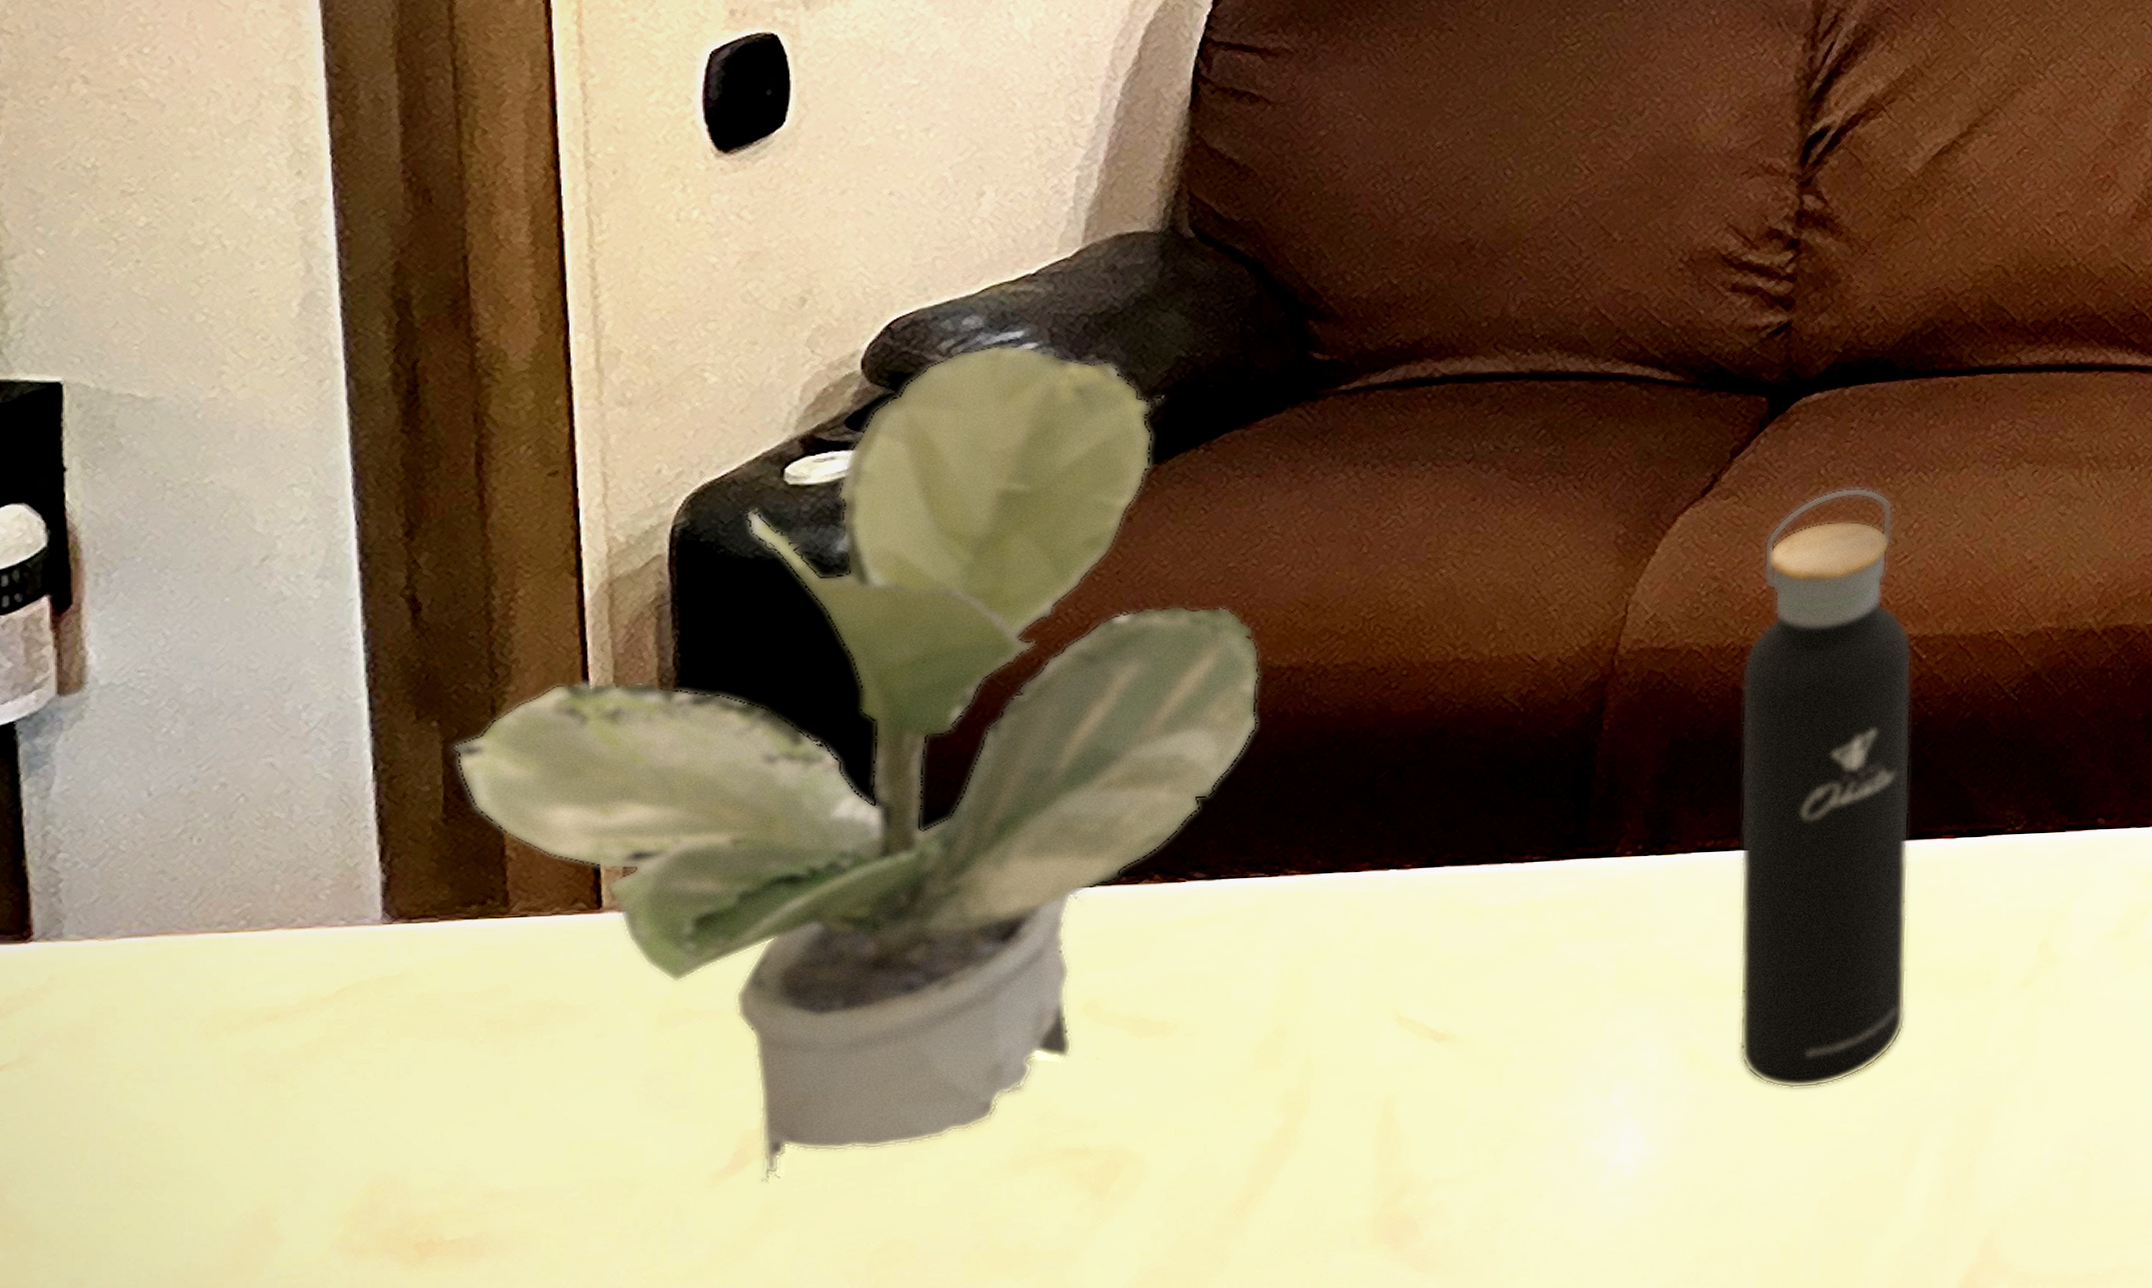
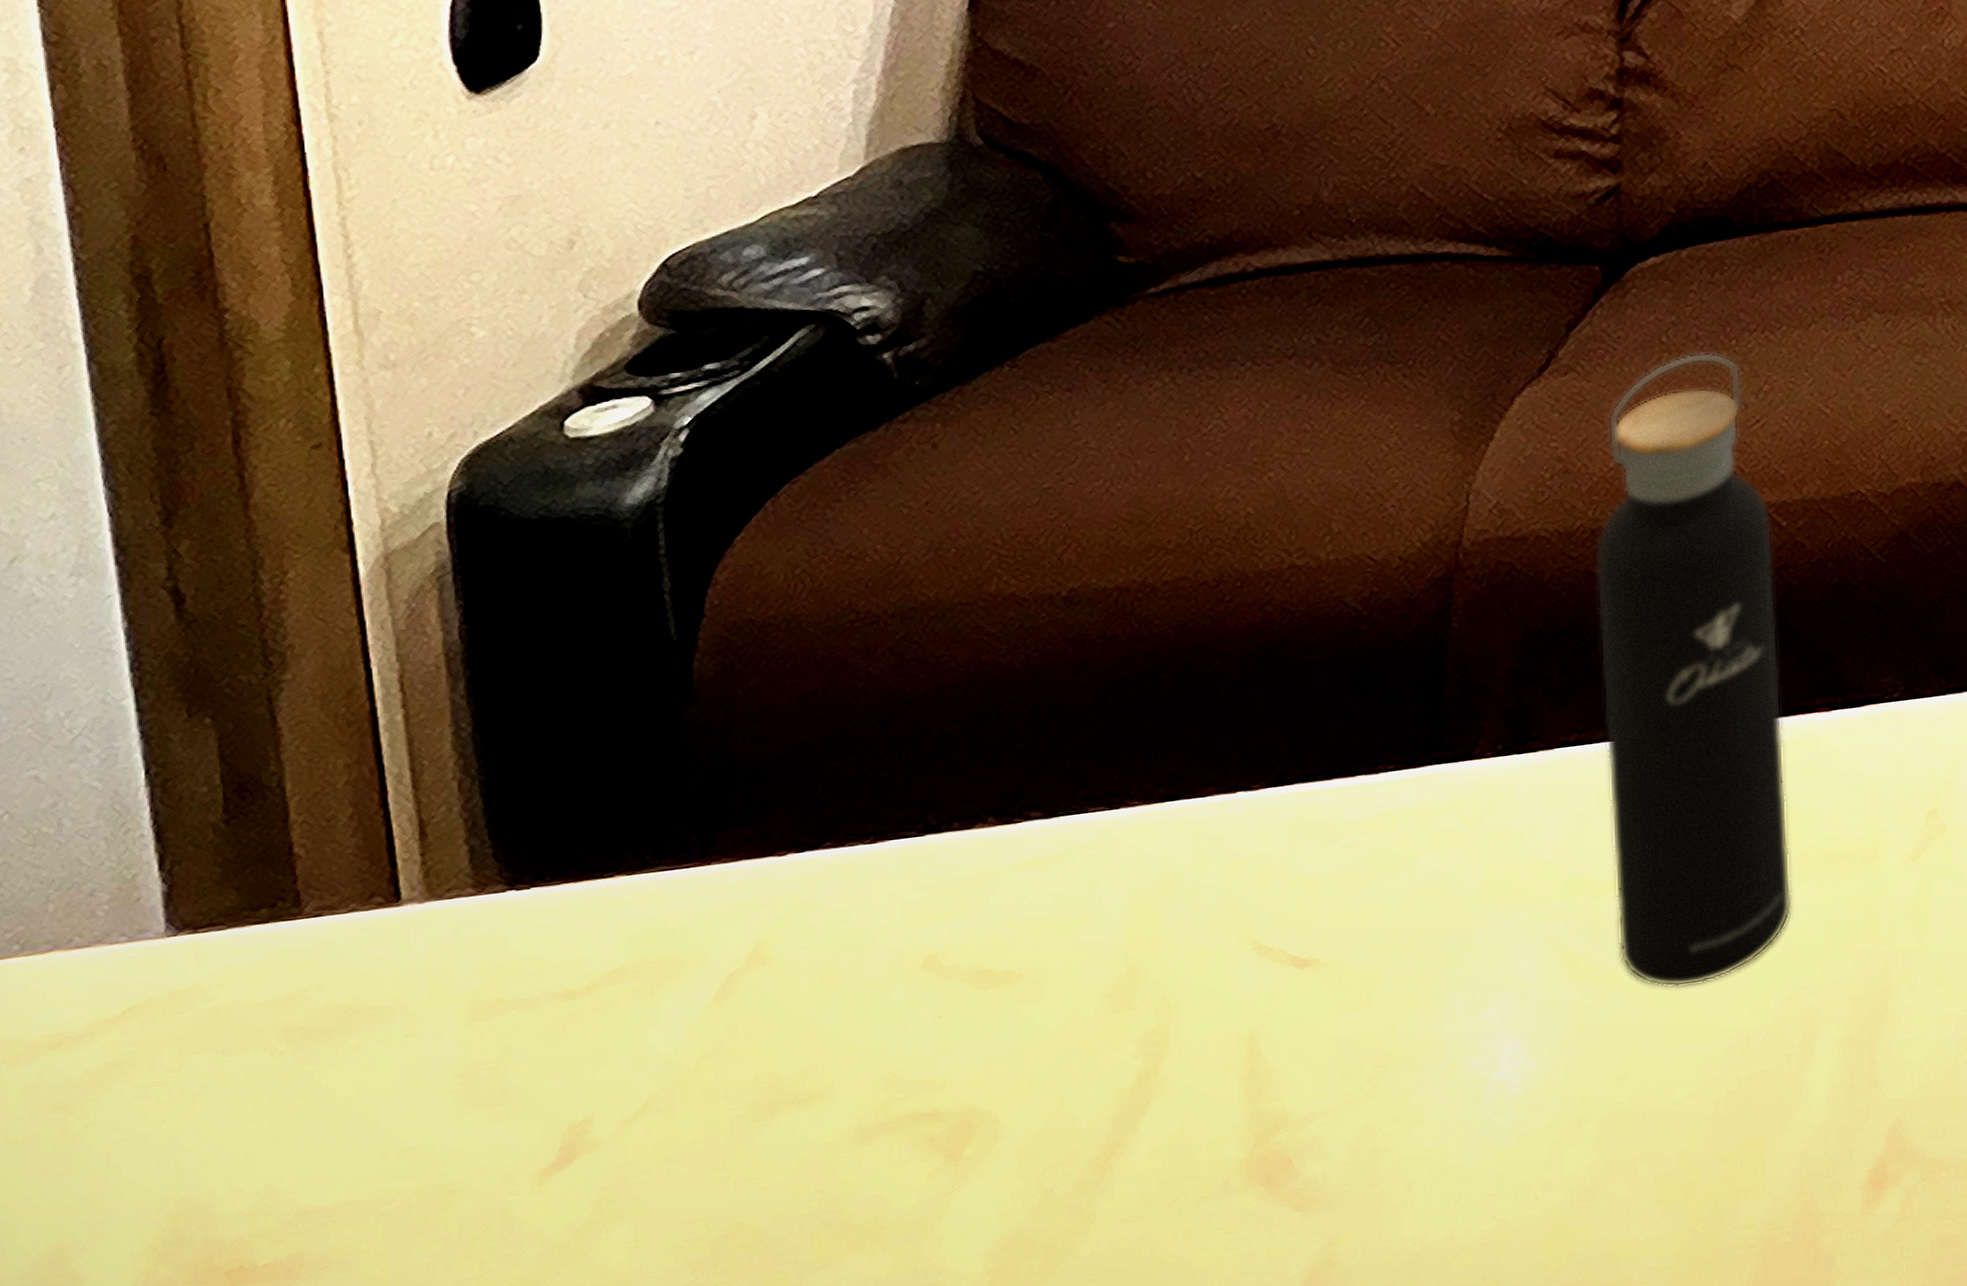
potted plant: present [452,345,1261,1184] -> none [229,272,1087,1177]

